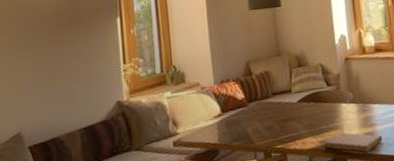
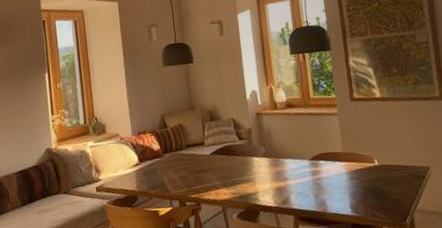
notebook: present [324,132,383,152] -> none [237,185,296,206]

